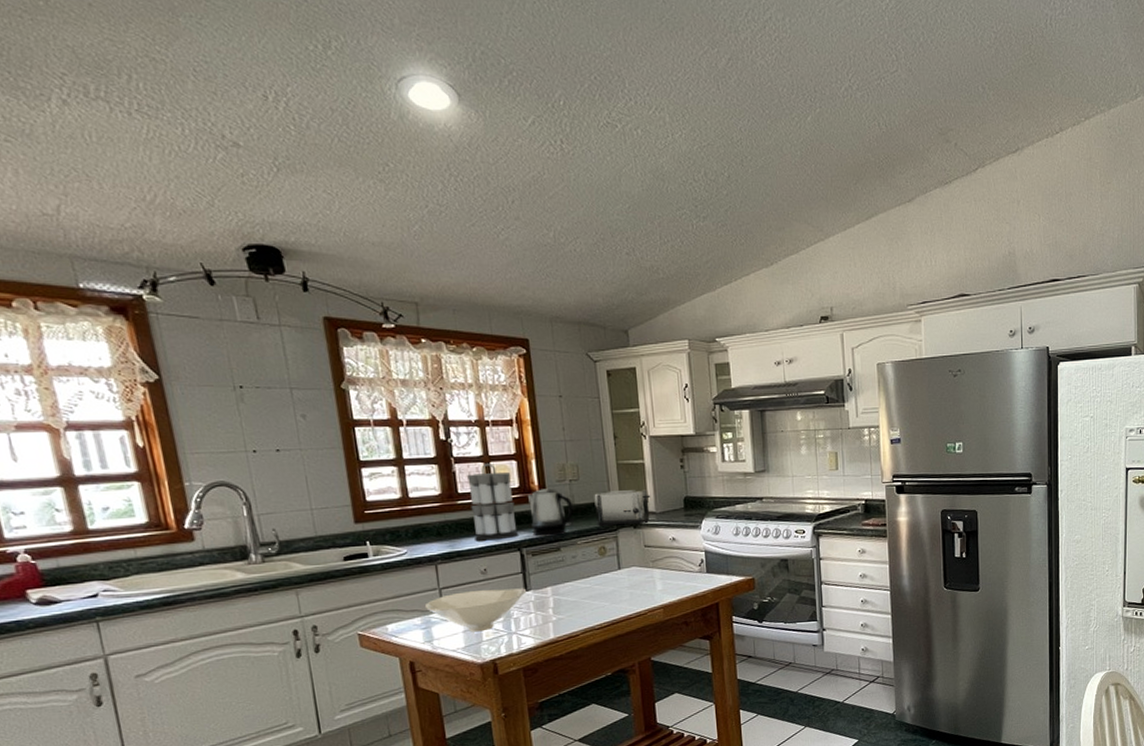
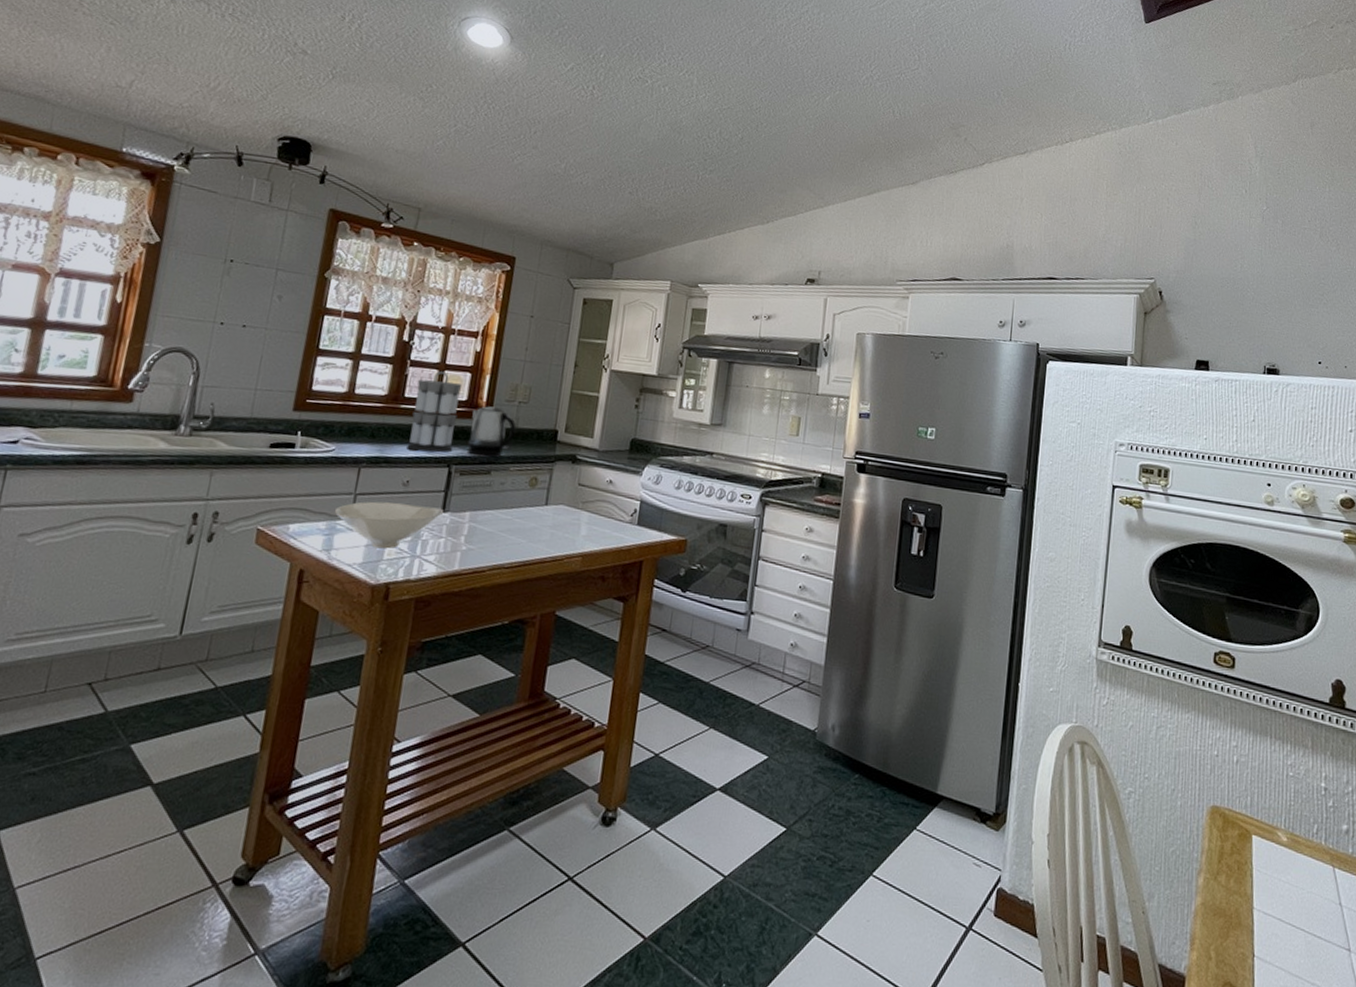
toaster: present [594,488,651,526] -> none [535,418,598,460]

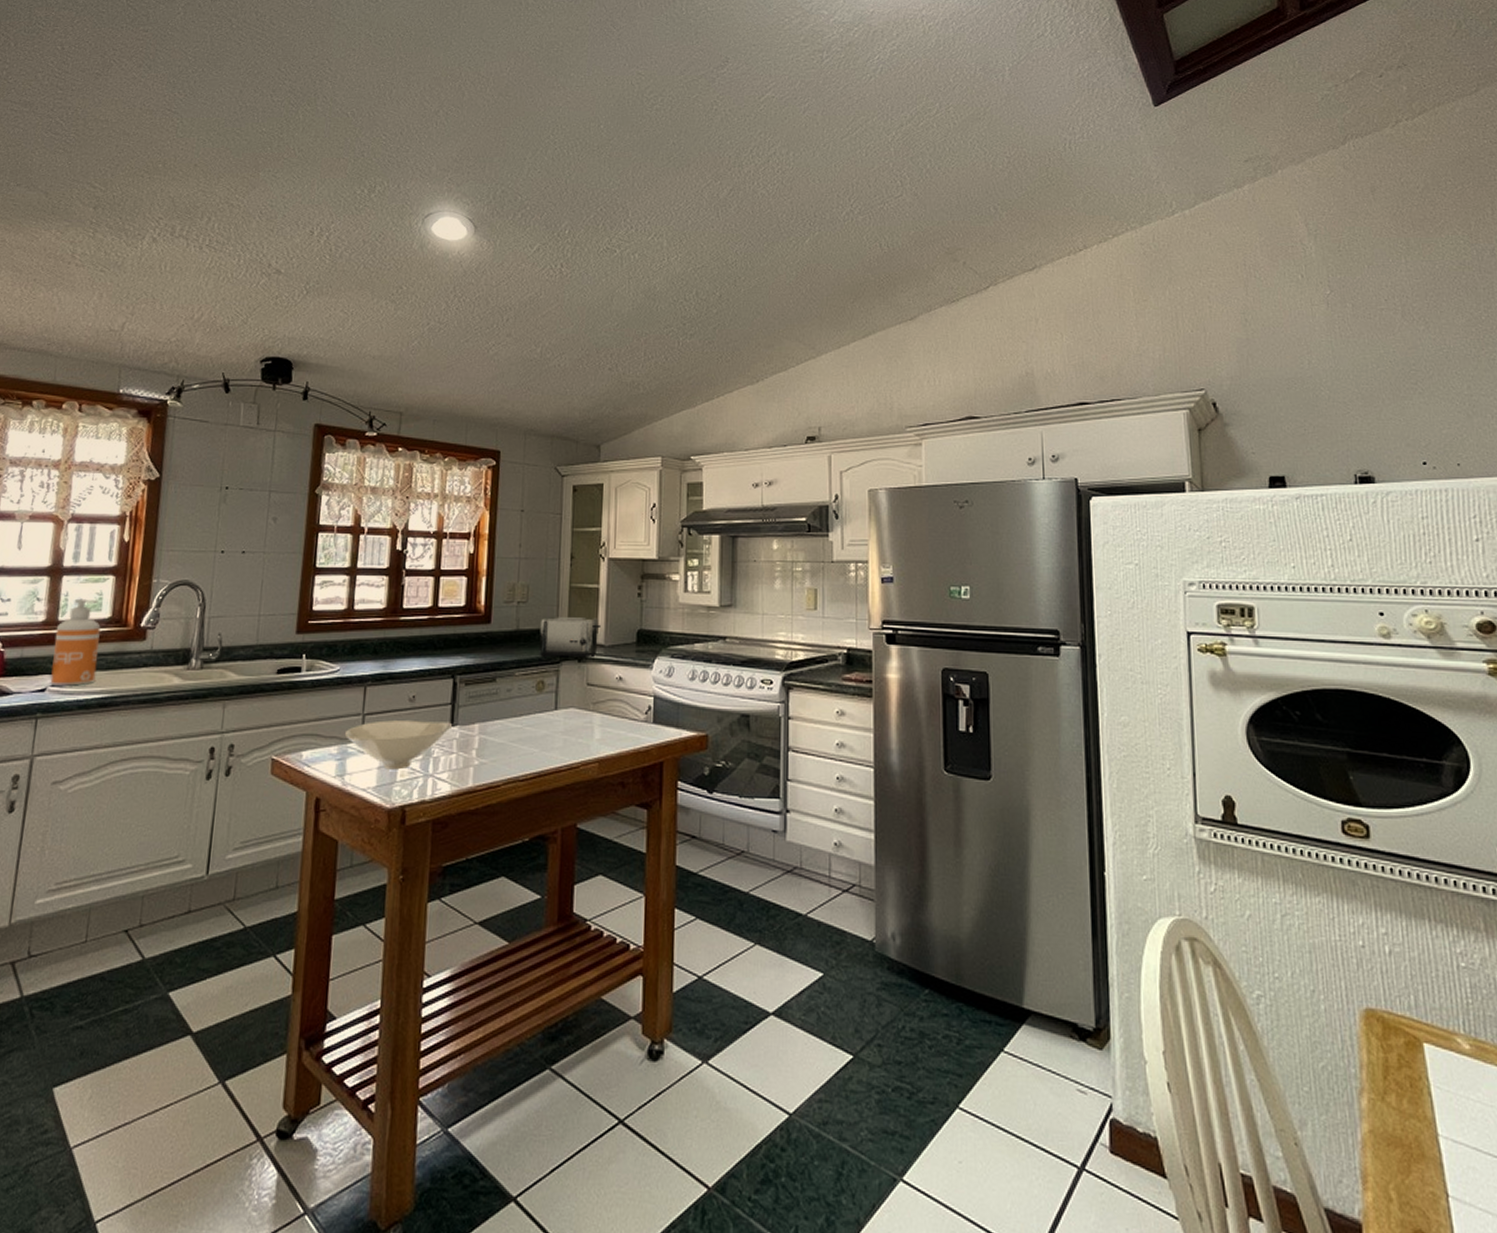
soap dispenser: none [23,354,84,441] -> present [50,598,101,686]
spice rack: present [406,371,463,453] -> none [410,578,459,664]
kettle: present [466,406,517,456] -> none [469,610,518,662]
toaster: none [535,418,598,460] -> present [539,616,602,658]

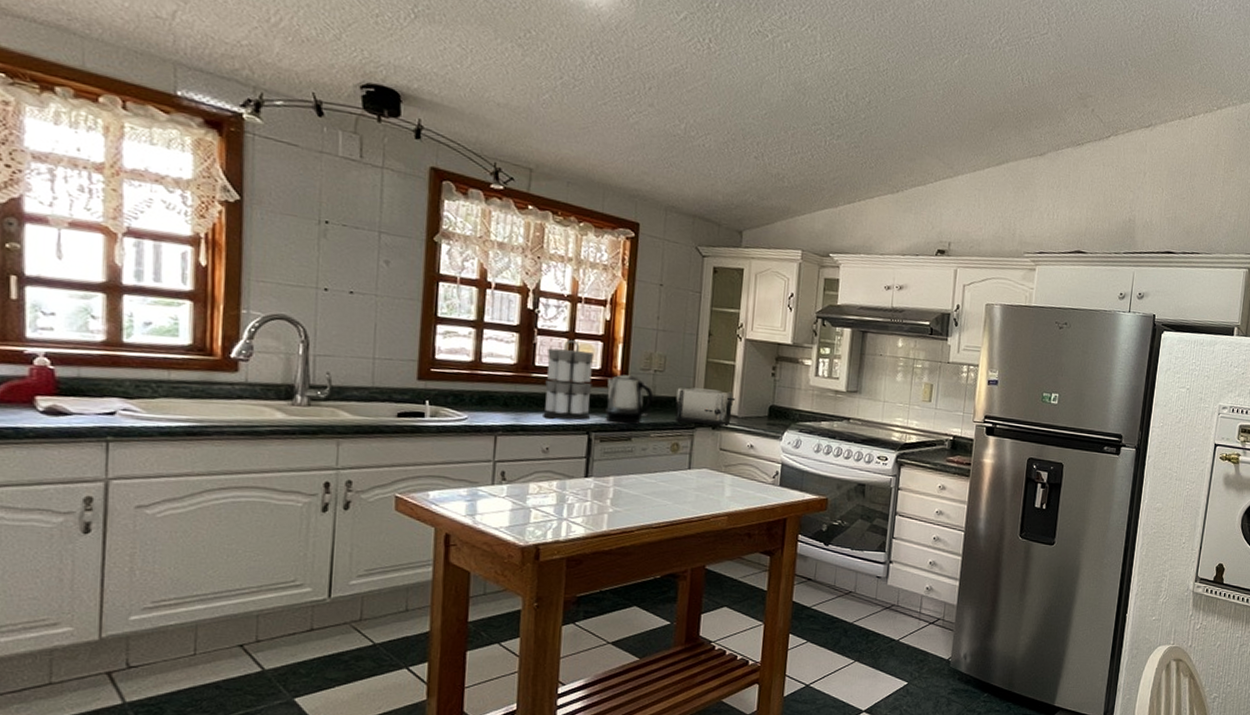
soap dispenser: present [50,598,101,686] -> none [120,321,180,412]
bowl: present [344,719,453,770] -> none [474,468,588,513]
spice rack: none [410,578,459,664] -> present [543,340,595,421]
kettle: none [469,610,518,662] -> present [605,375,654,423]

